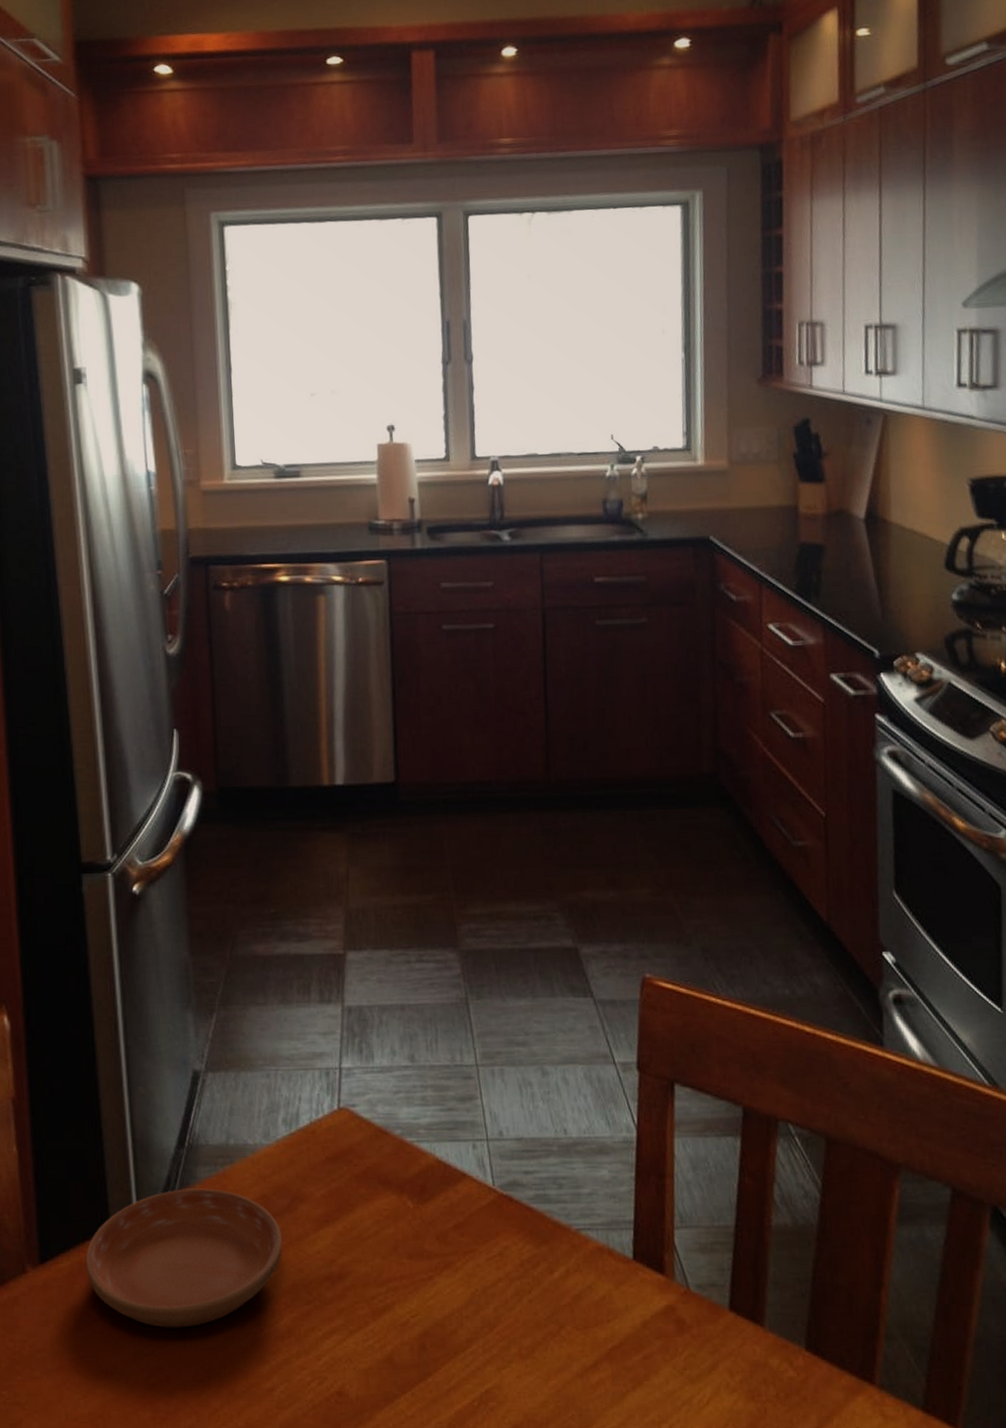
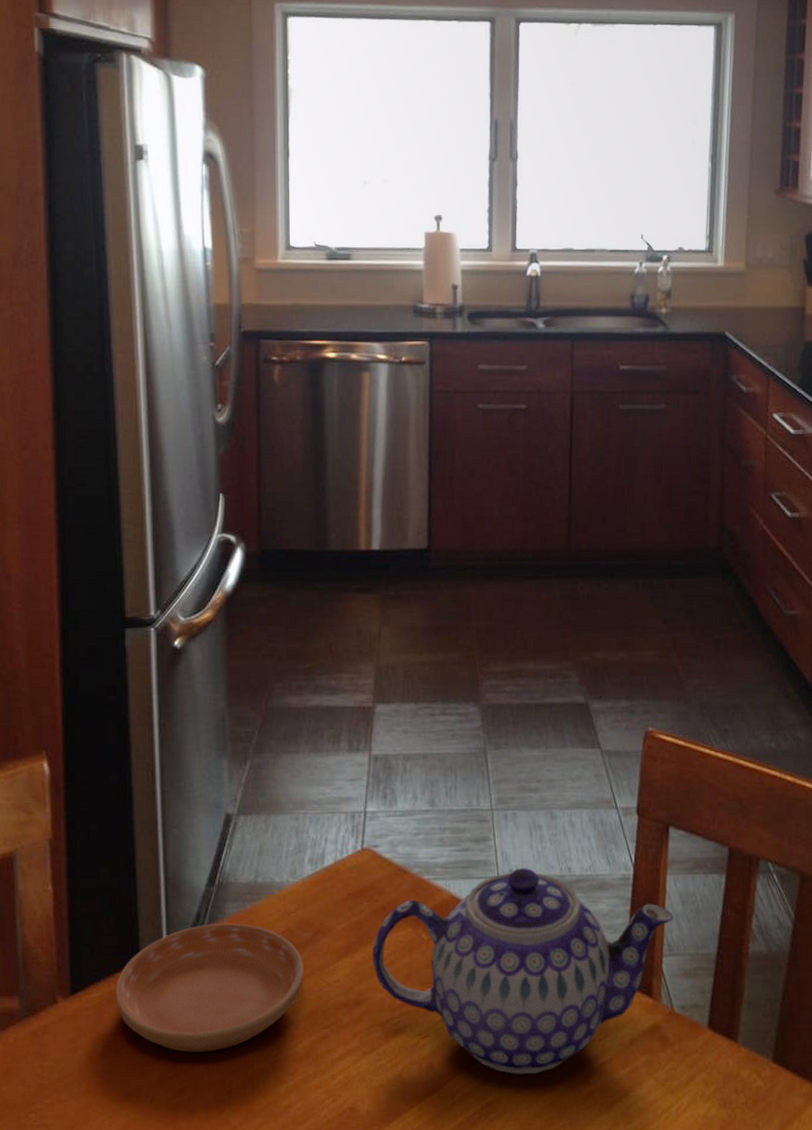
teapot: none [354,1130,685,1359] -> present [372,868,674,1075]

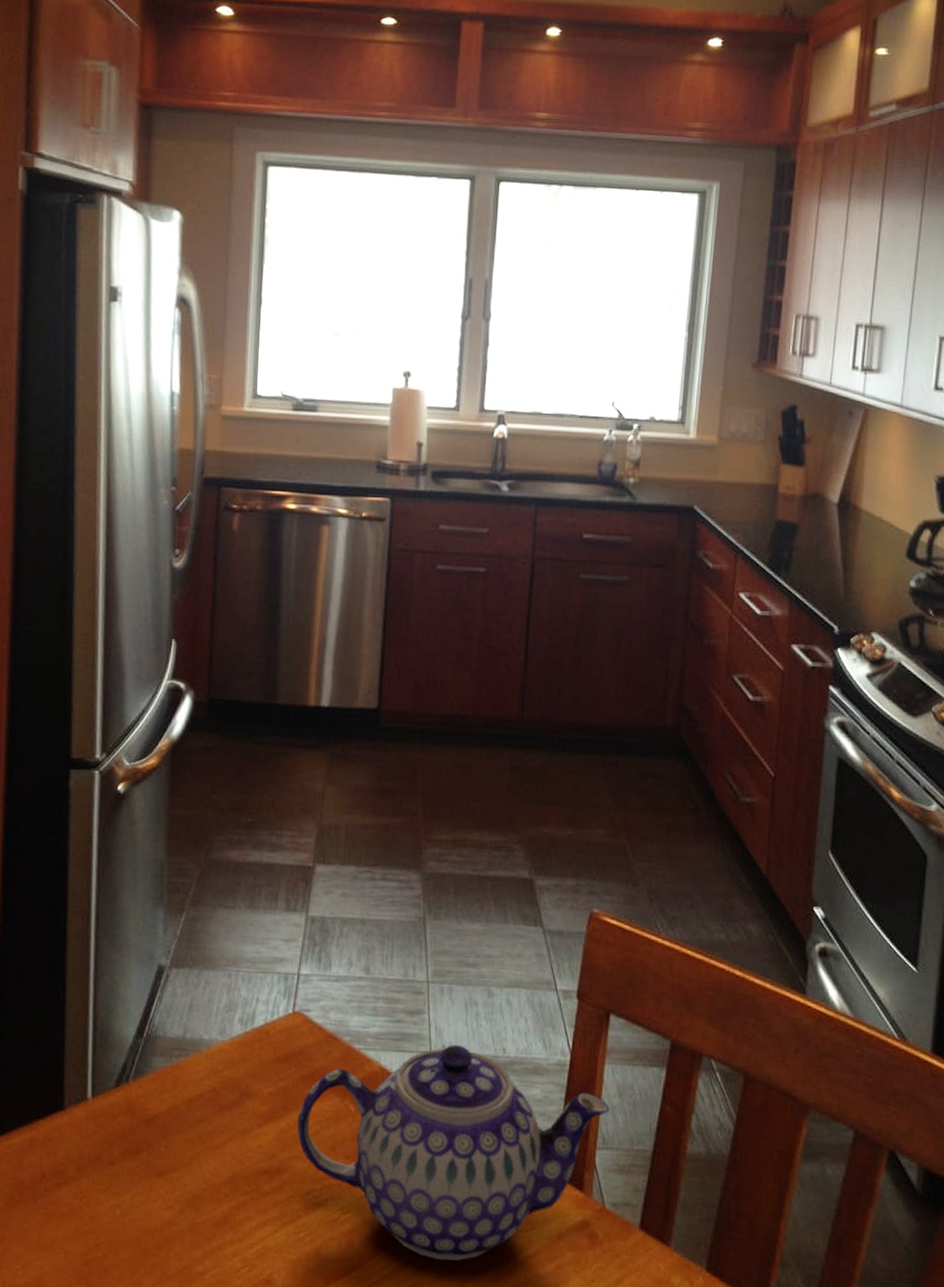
saucer: present [115,923,304,1053] -> none [36,1076,227,1209]

